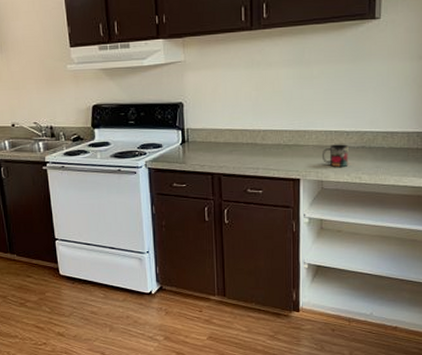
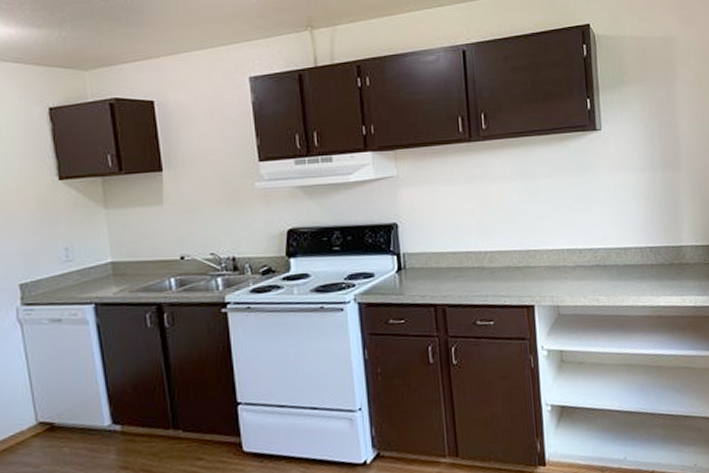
mug: present [321,144,349,167] -> none [555,263,584,290]

